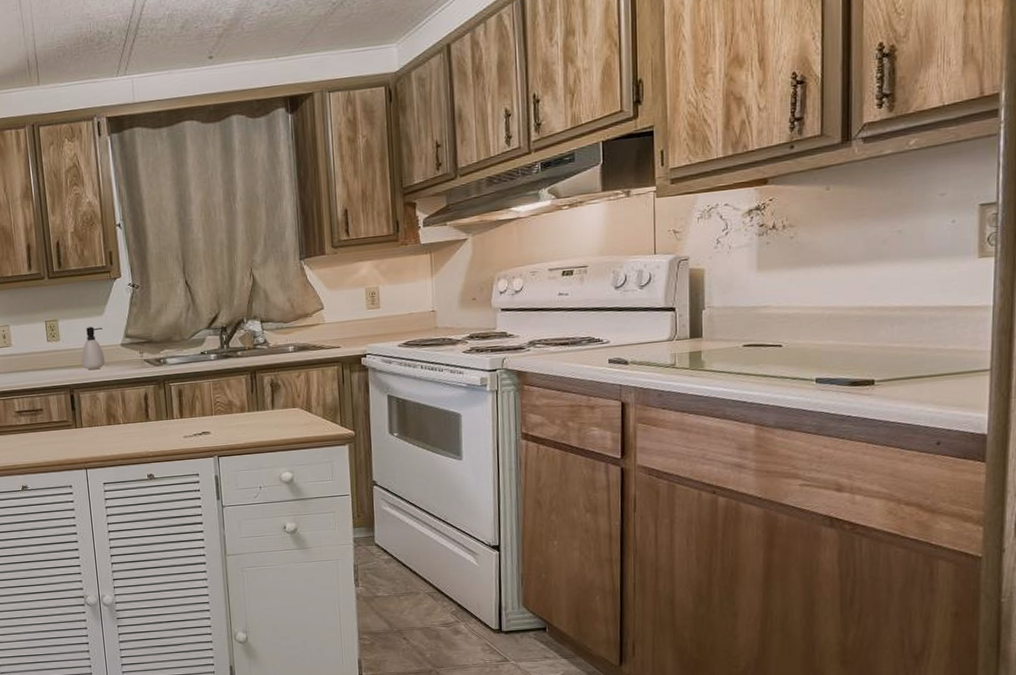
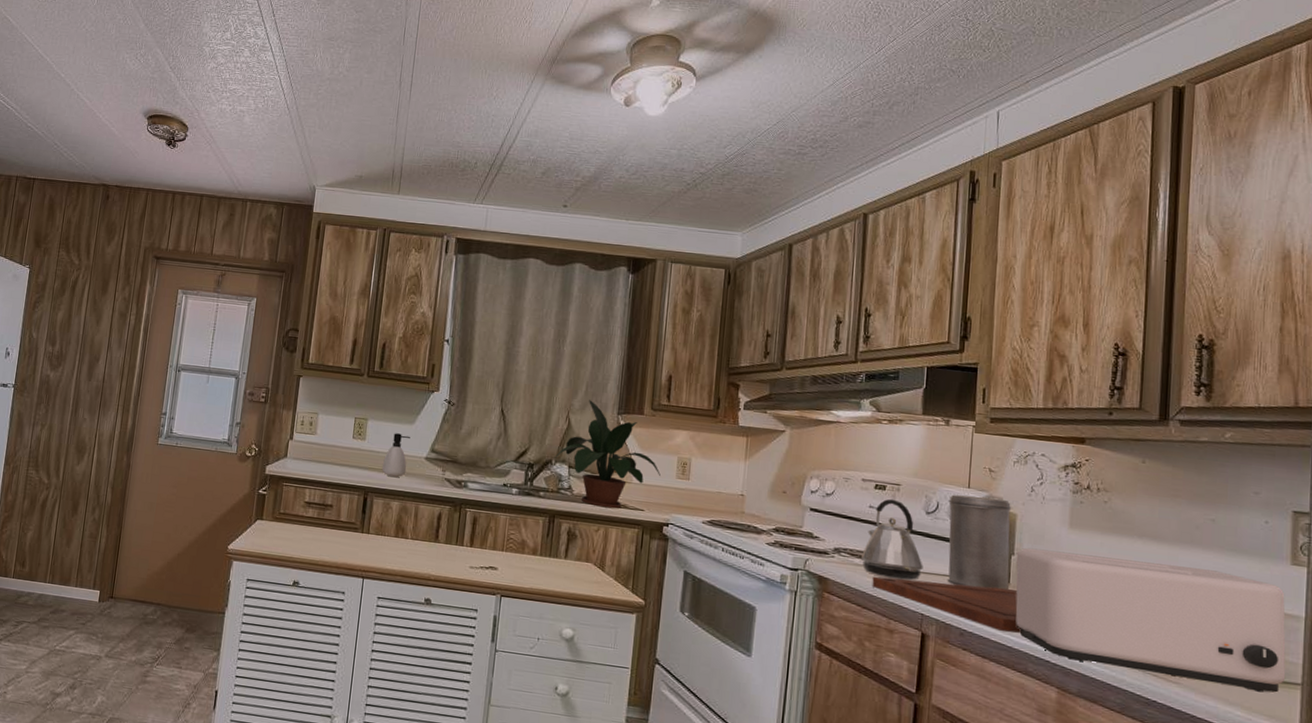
potted plant: none [244,252,351,354] -> present [553,400,661,509]
kettle: none [555,281,617,359] -> present [860,498,923,581]
cutting board: none [569,341,718,385] -> present [872,576,1022,634]
canister: none [636,257,703,351] -> present [947,494,1011,591]
toaster: none [706,279,975,396] -> present [1015,547,1286,693]

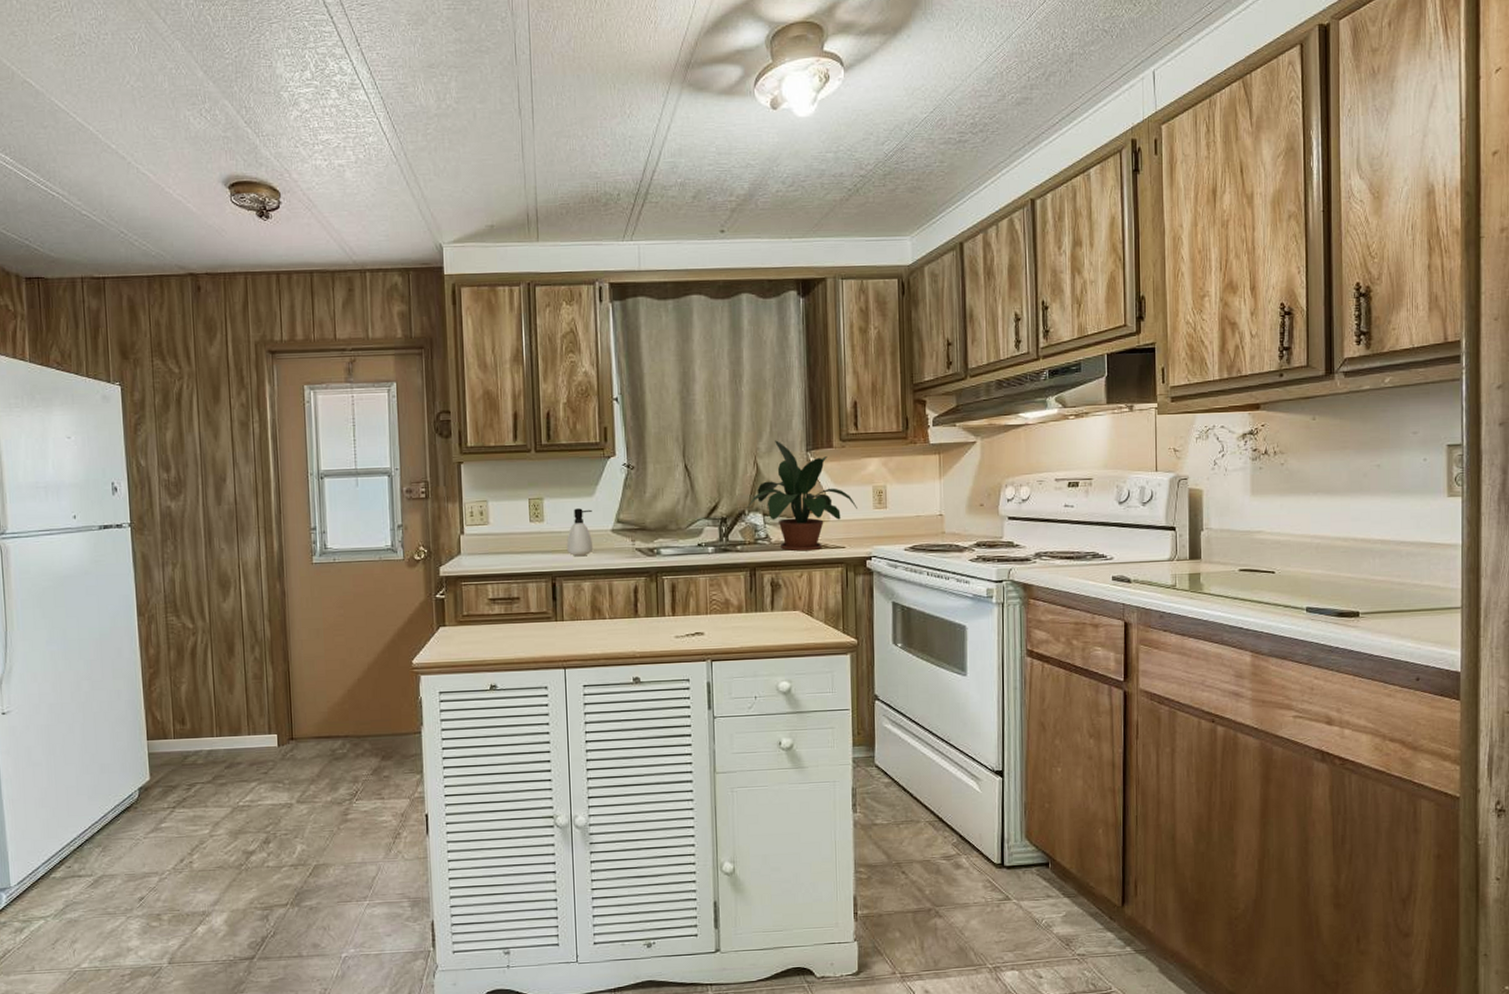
kettle: present [860,498,923,581] -> none [1061,494,1120,574]
cutting board: present [872,576,1022,634] -> none [1074,564,1216,608]
canister: present [947,494,1011,591] -> none [1138,477,1201,570]
toaster: present [1015,547,1286,693] -> none [1205,514,1448,623]

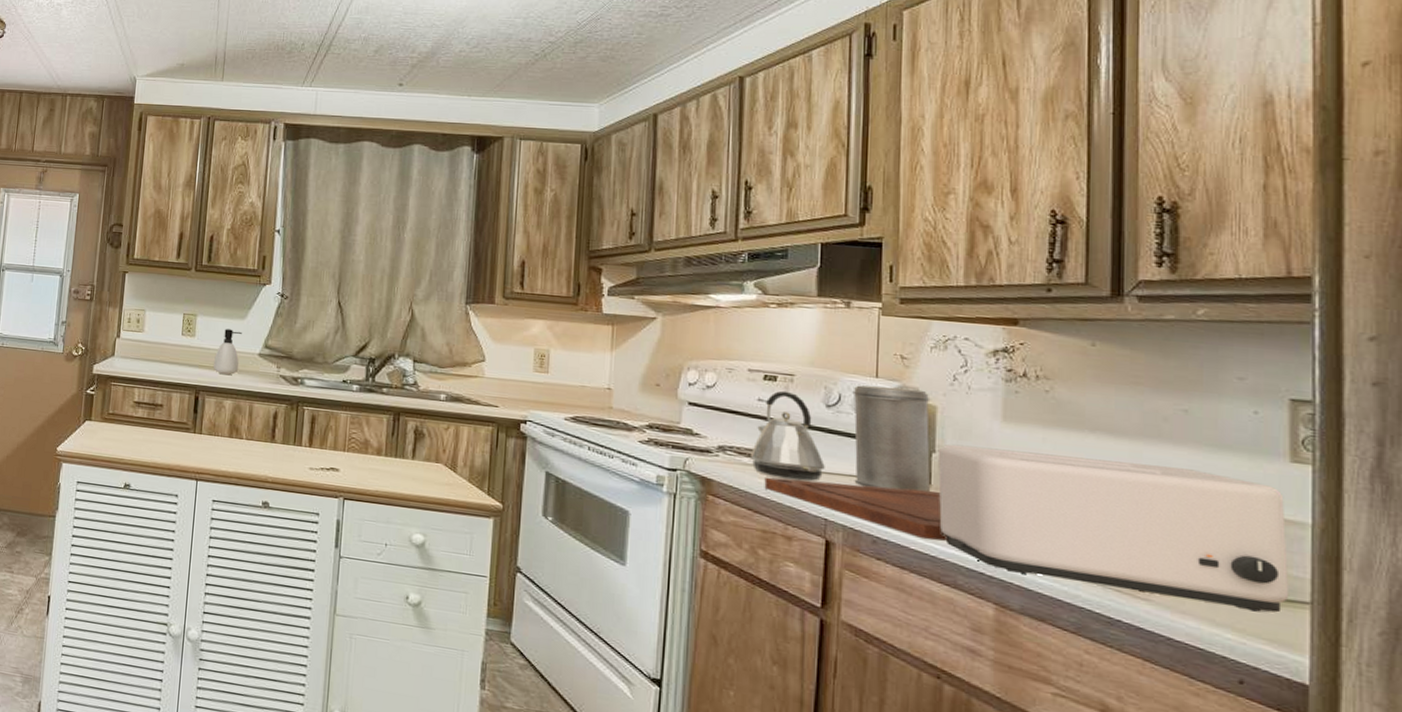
potted plant: present [746,440,857,552] -> none [396,289,516,406]
kettle: none [1061,494,1120,574] -> present [749,390,825,482]
cutting board: none [1074,564,1216,608] -> present [764,477,949,542]
canister: none [1138,477,1201,570] -> present [852,385,931,493]
toaster: none [1205,514,1448,623] -> present [937,444,1290,613]

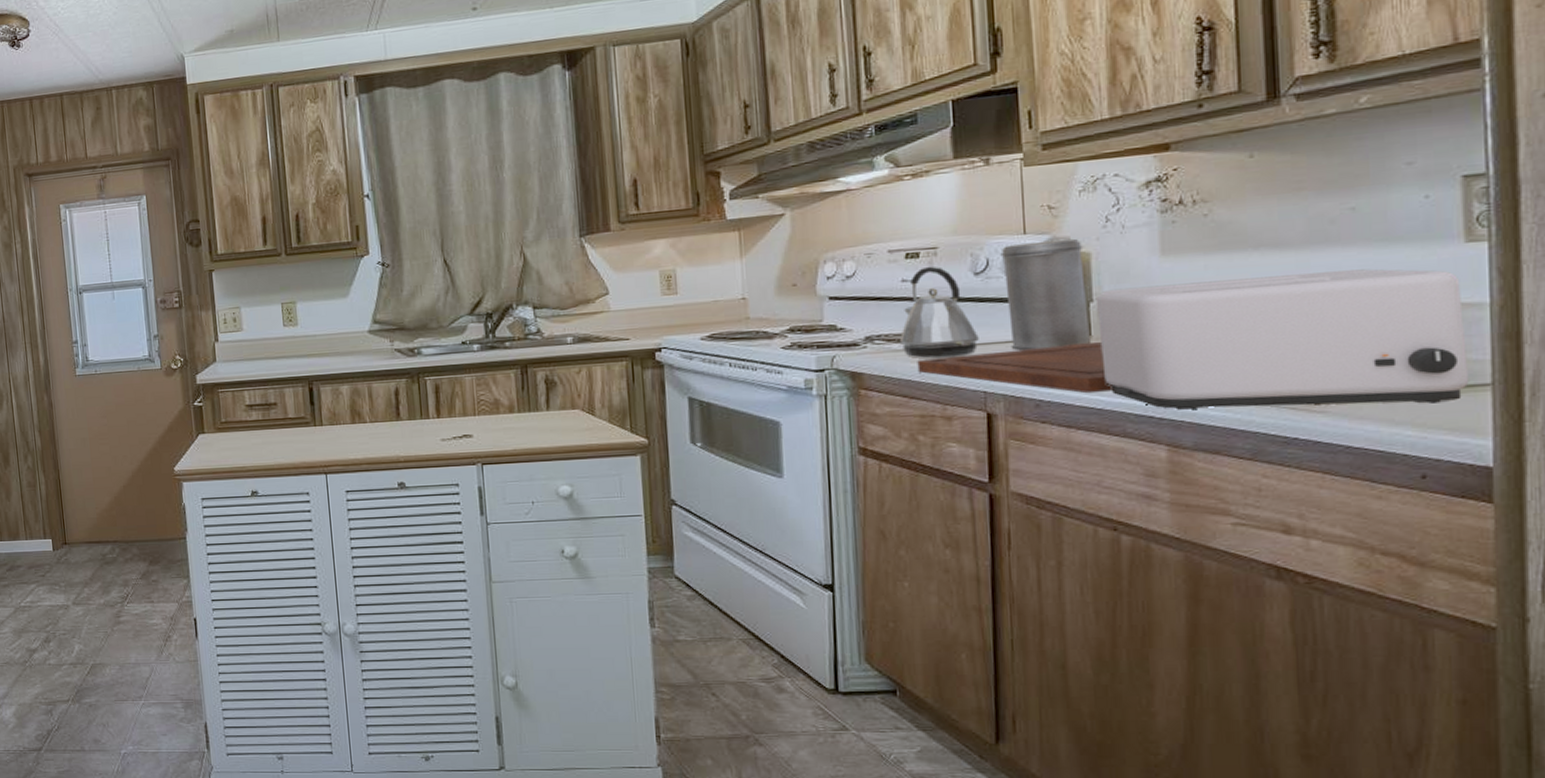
soap dispenser: present [212,329,242,376] -> none [321,310,350,360]

